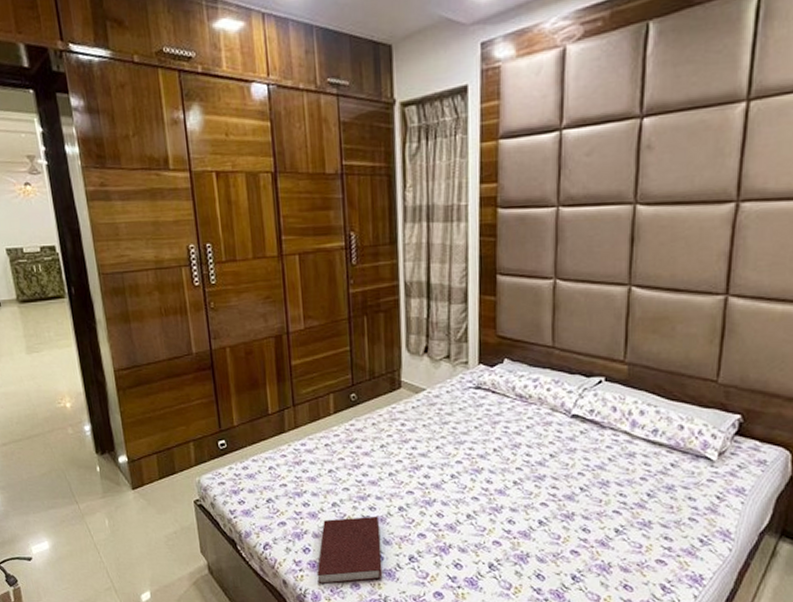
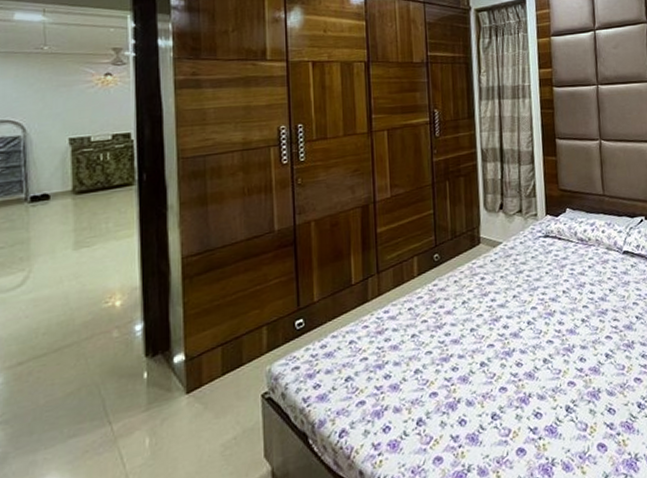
notebook: present [317,516,383,585] -> none [397,376,466,468]

